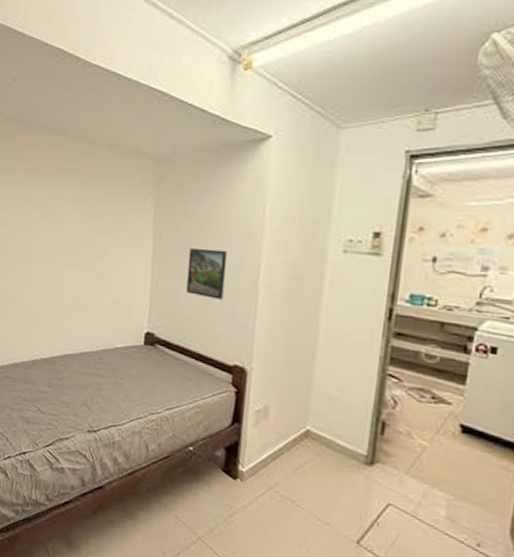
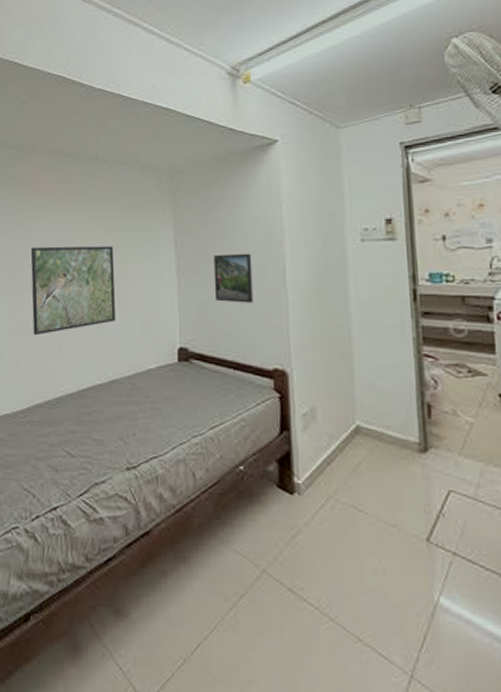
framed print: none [15,219,95,303] -> present [30,246,116,336]

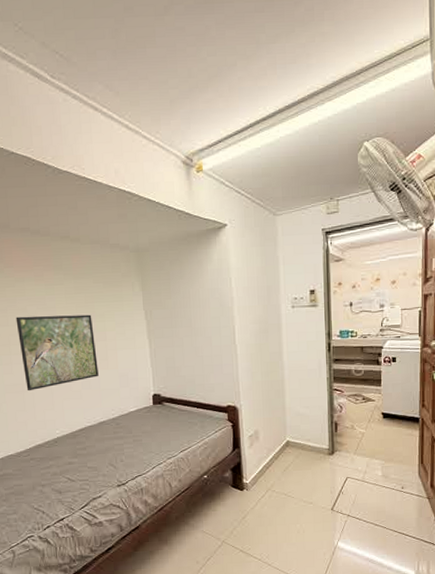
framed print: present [214,253,253,303] -> none [177,318,210,358]

